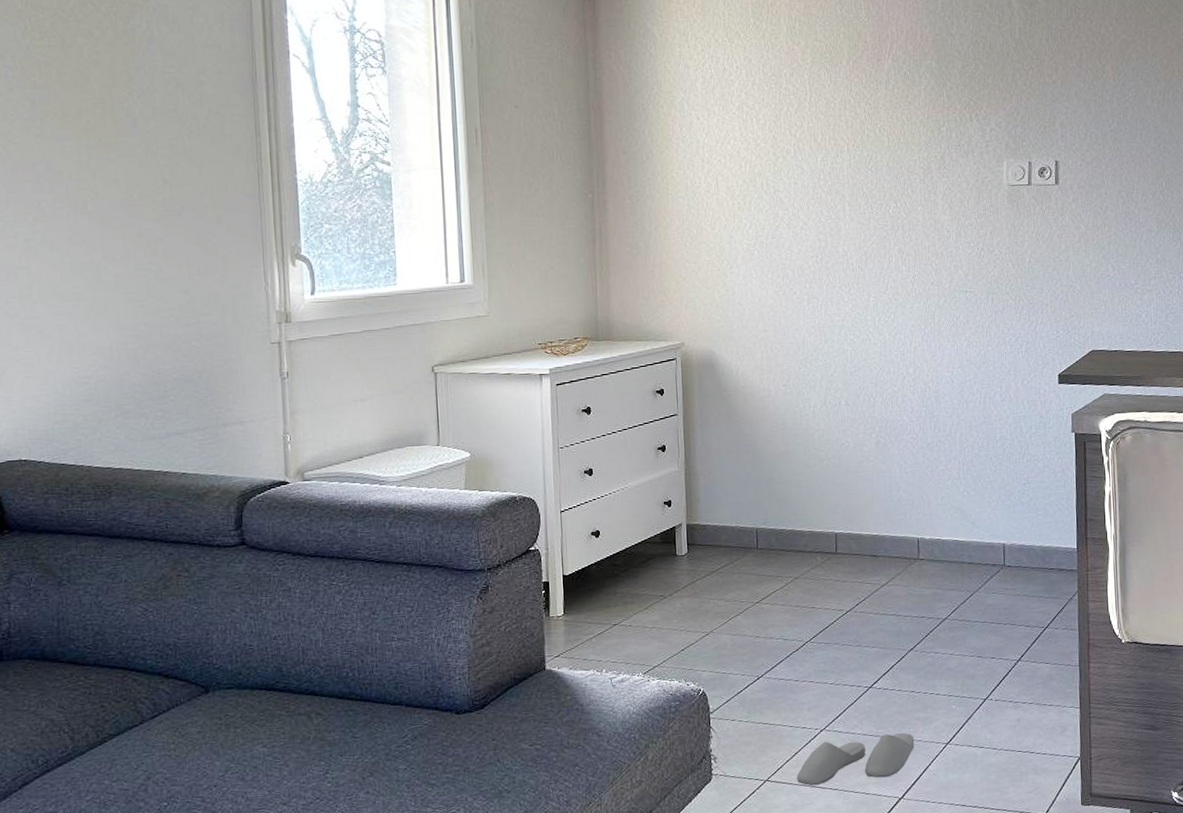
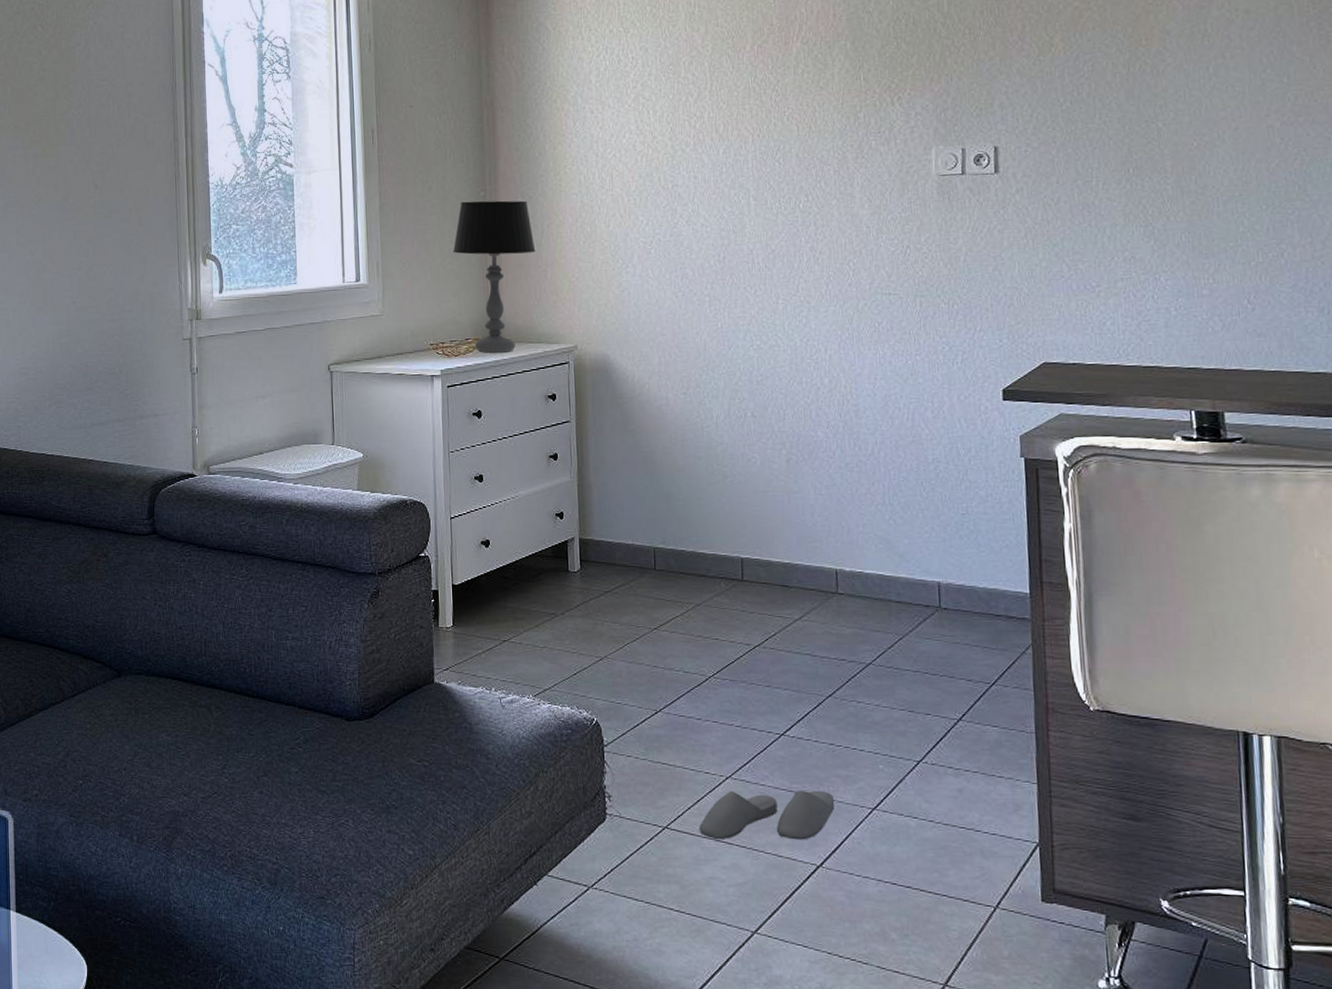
table lamp: none [560,203,644,351] -> present [452,200,536,353]

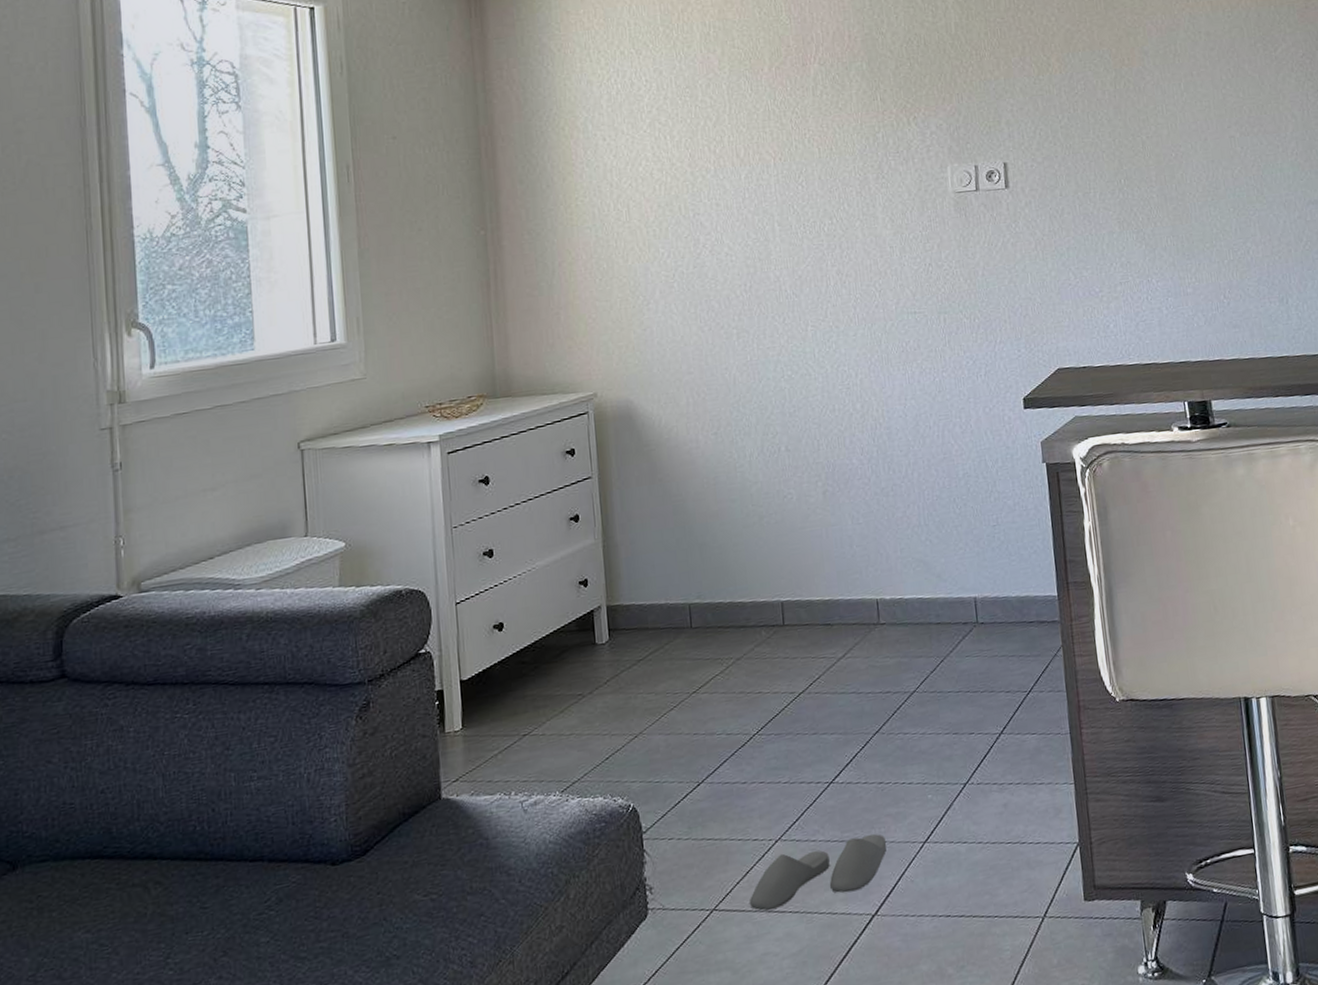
table lamp: present [452,200,536,353] -> none [449,238,547,411]

